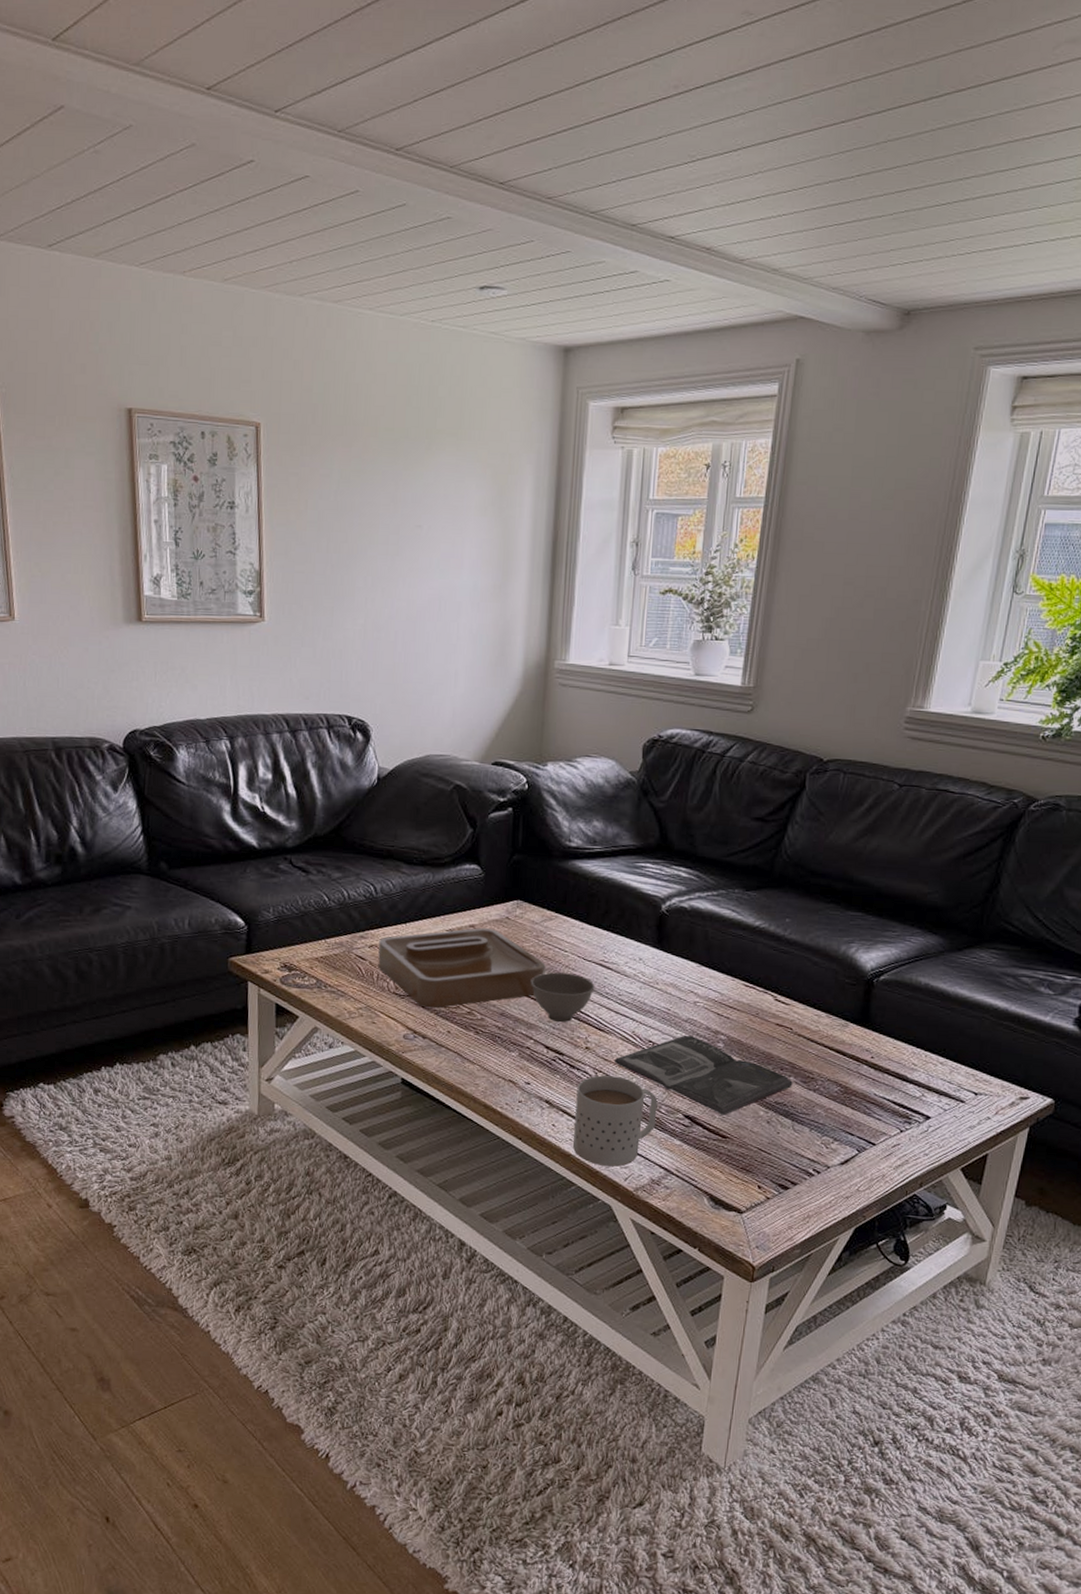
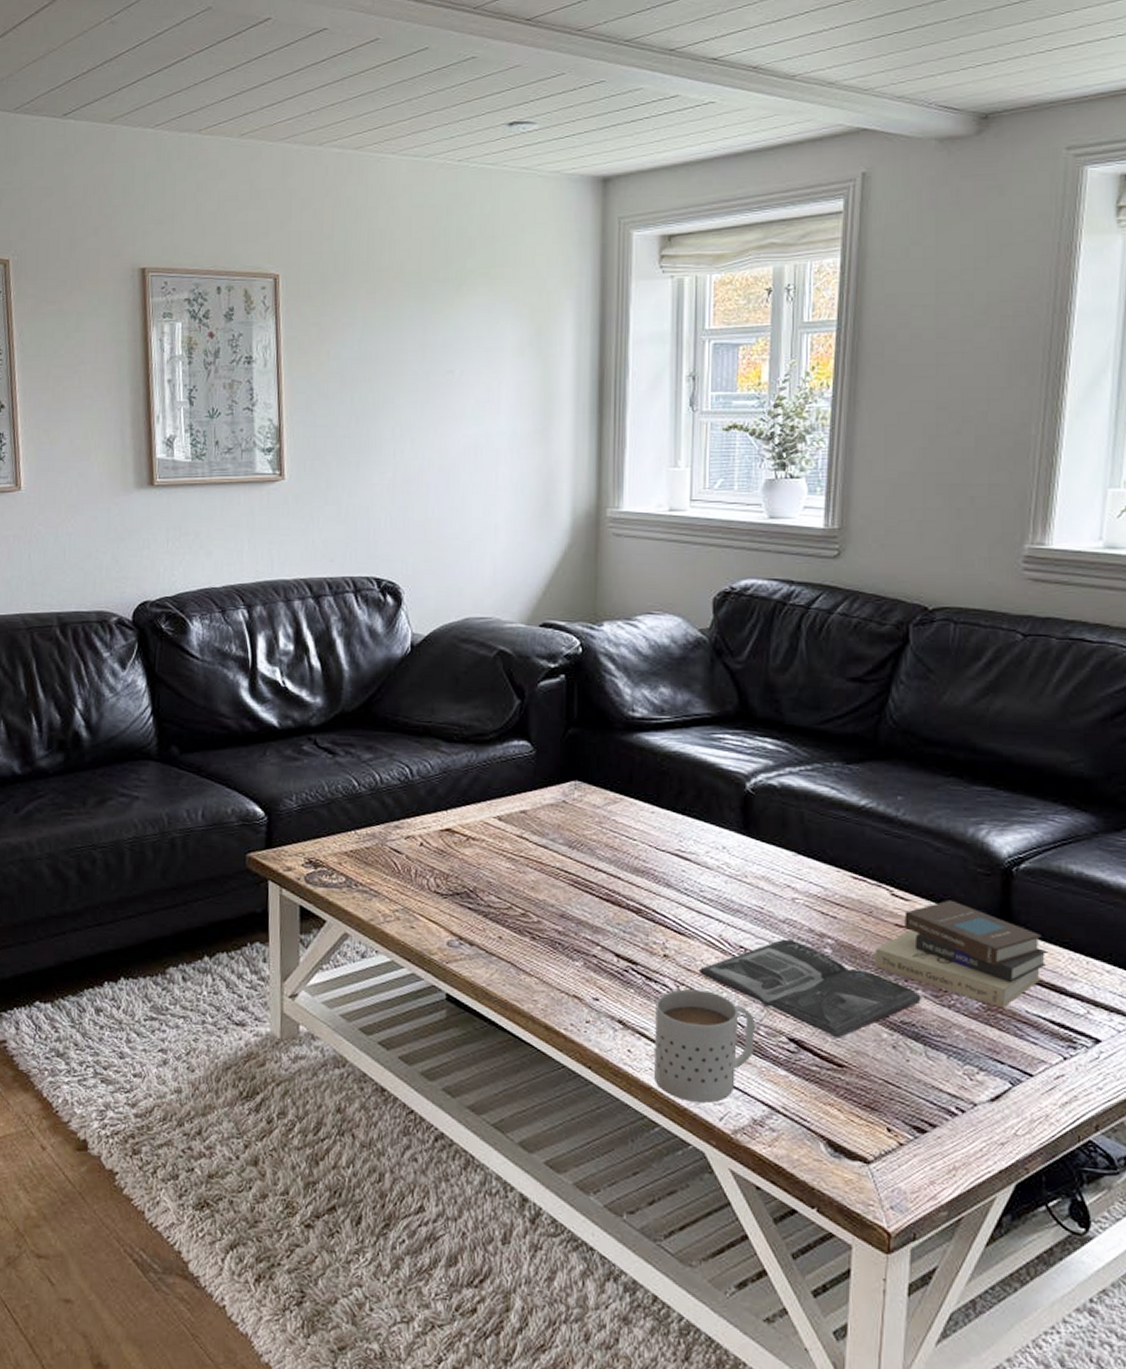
decorative tray: present [378,928,546,1008] -> none [416,814,611,910]
bowl: present [530,972,595,1023] -> none [594,865,671,925]
books: none [756,1004,895,1092] -> present [873,900,1047,1009]

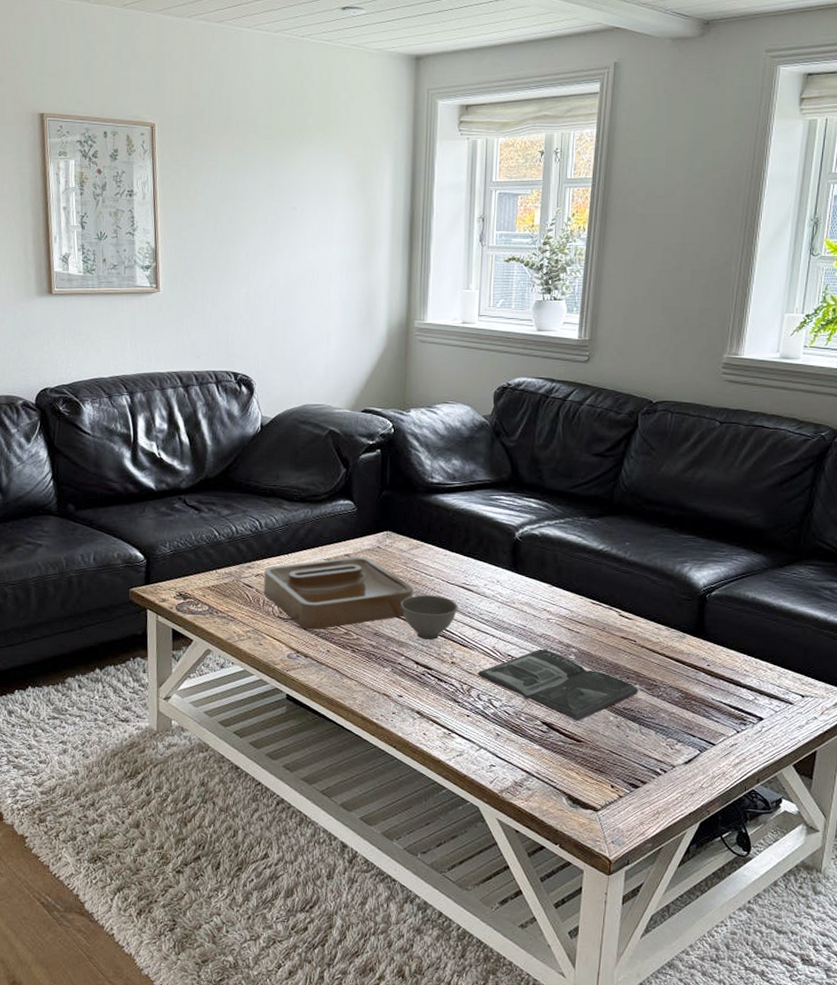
decorative tray: none [416,814,611,910] -> present [263,557,414,630]
bowl: none [594,865,671,925] -> present [400,595,458,640]
mug: present [654,989,755,1103] -> none [443,687,518,771]
books: present [873,900,1047,1009] -> none [605,618,728,697]

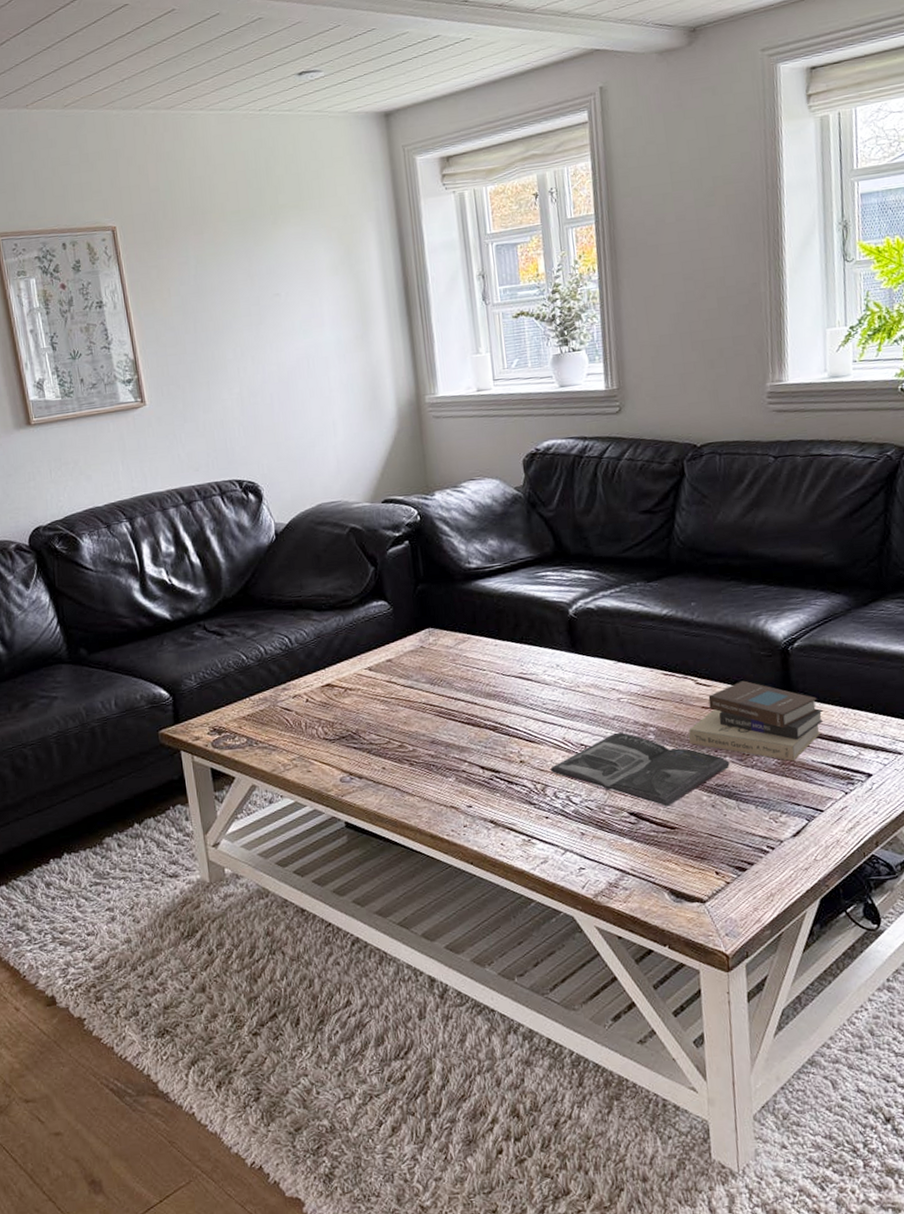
decorative tray: present [263,557,414,630] -> none [301,660,468,748]
bowl: present [400,595,458,640] -> none [455,690,519,741]
books: none [605,618,728,697] -> present [688,680,823,762]

